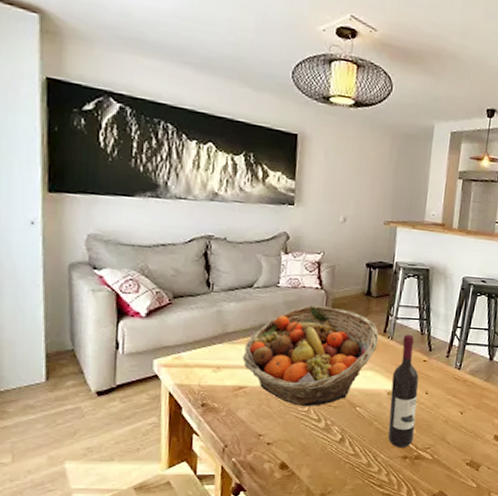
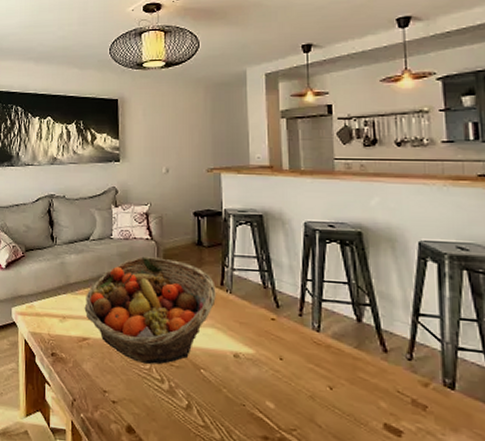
wine bottle: present [388,334,419,448] -> none [236,287,273,426]

